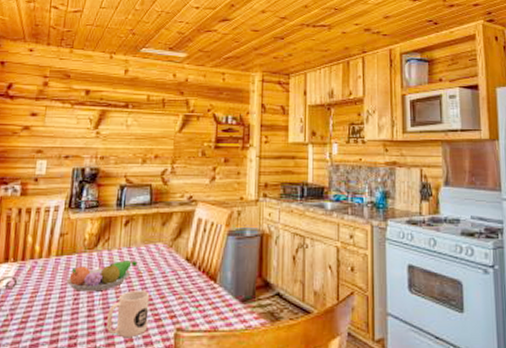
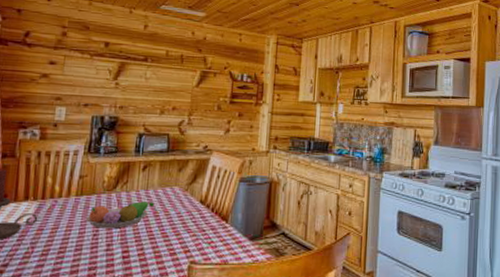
mug: present [107,290,150,337] -> none [125,228,166,268]

